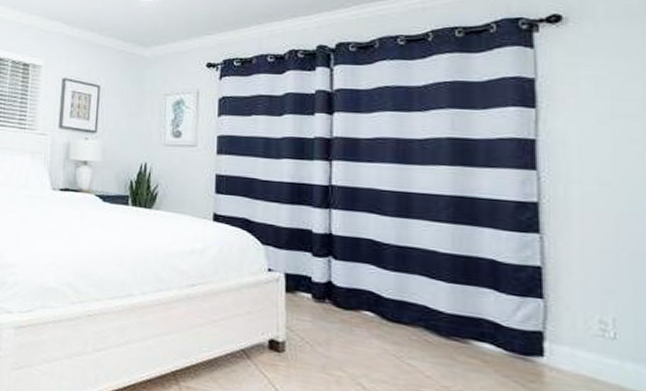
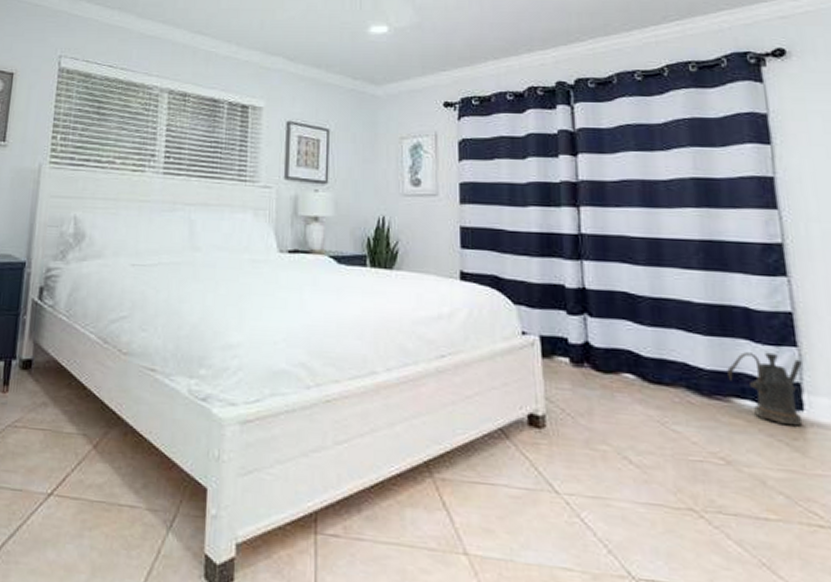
watering can: none [468,300,547,371] -> present [727,352,803,426]

